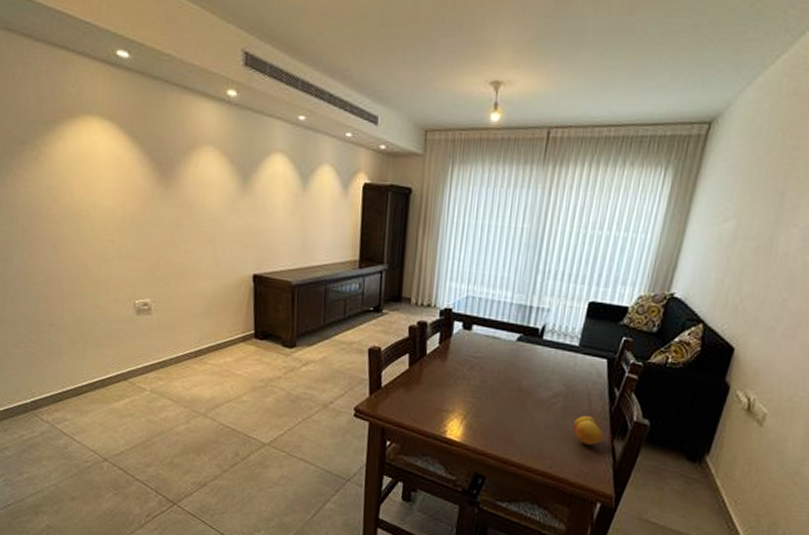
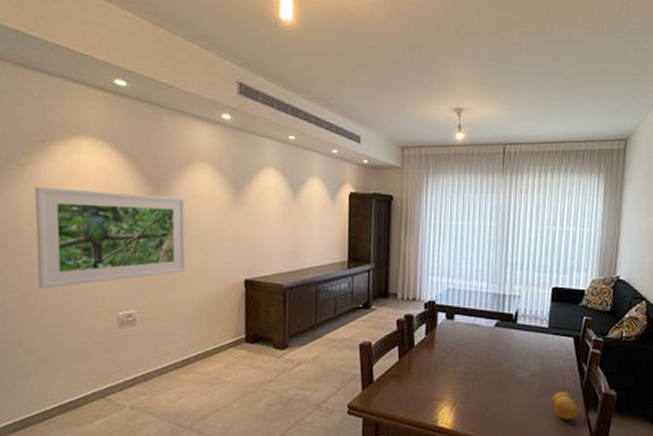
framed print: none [51,170,196,274] -> present [34,187,187,289]

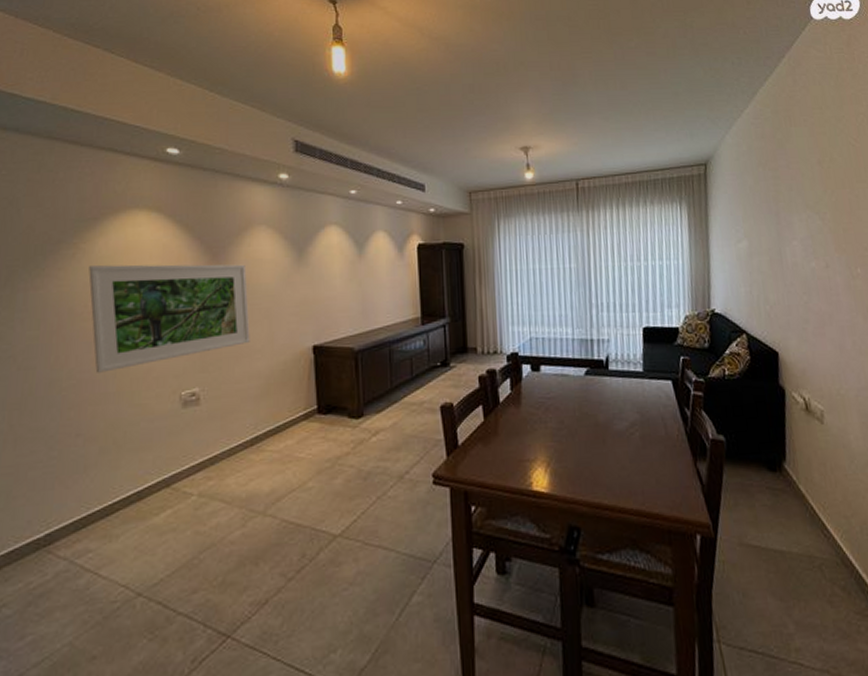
fruit: present [551,392,578,419] -> none [654,441,686,472]

